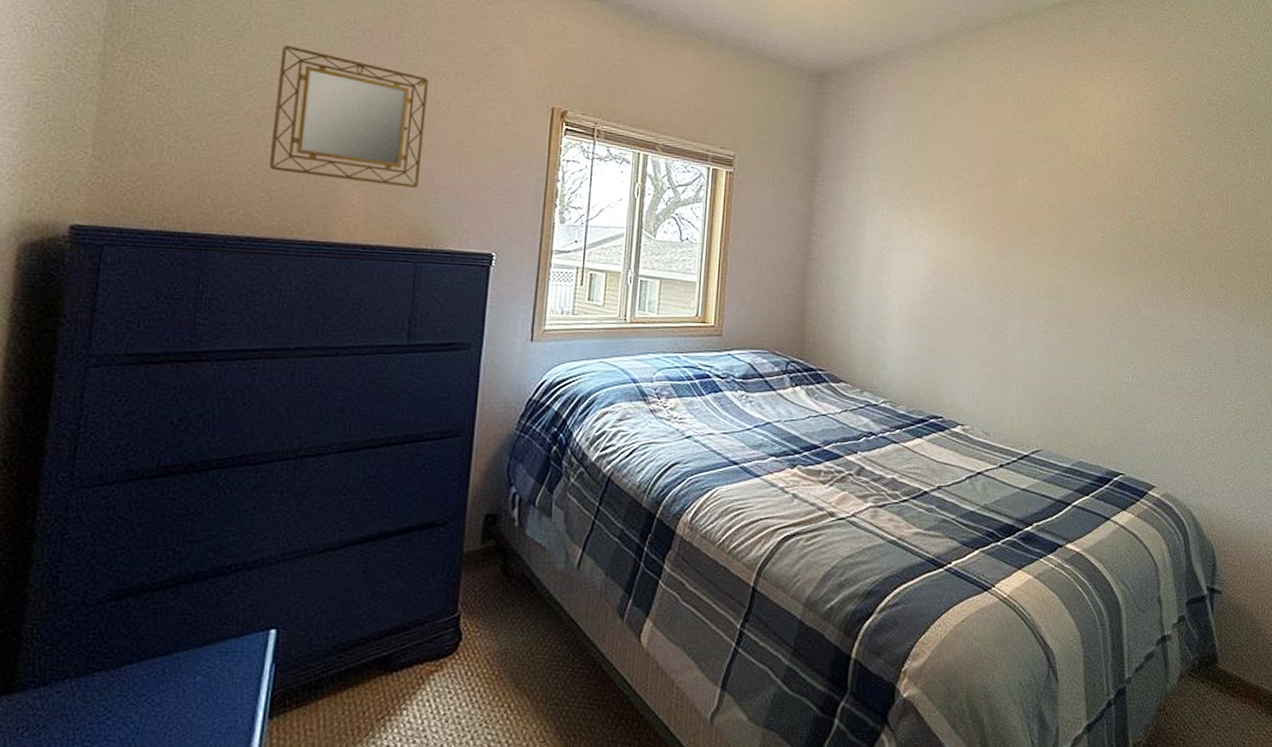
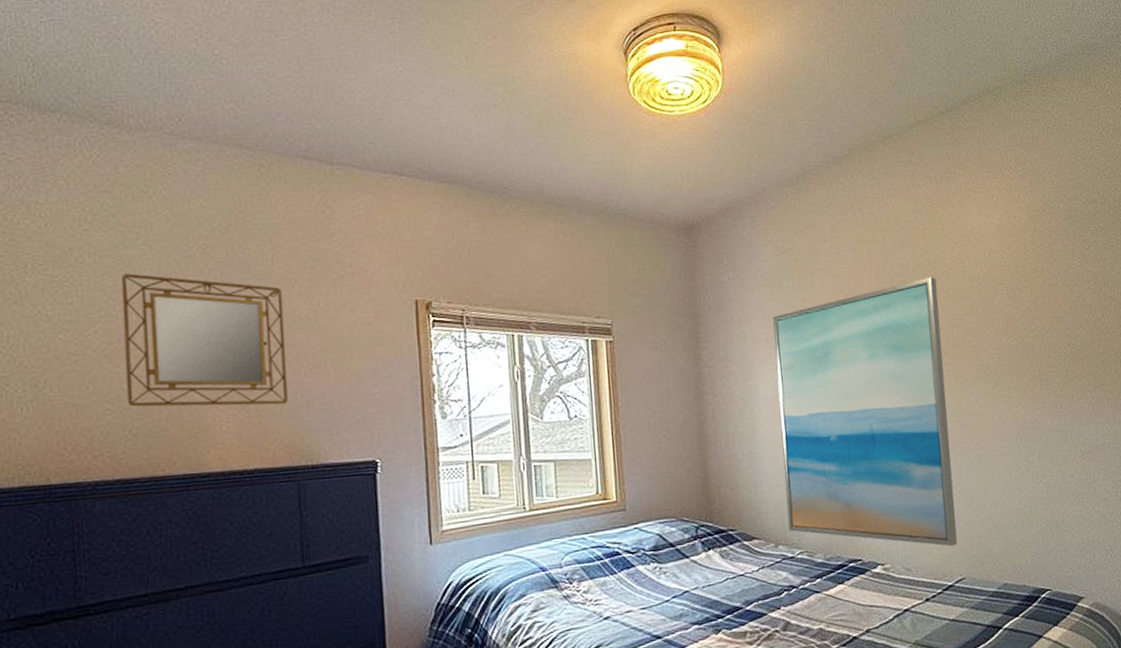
wall art: none [876,153,1052,418] -> present [773,276,958,547]

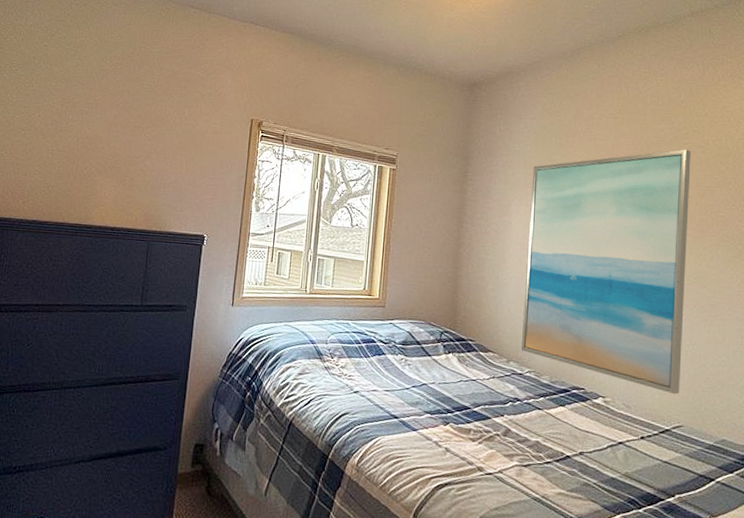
home mirror: present [121,273,288,407] -> none [50,78,161,183]

